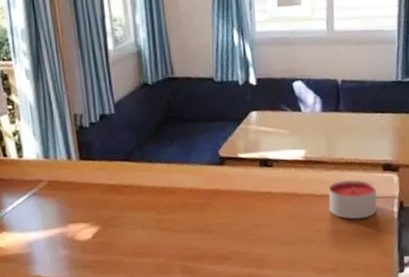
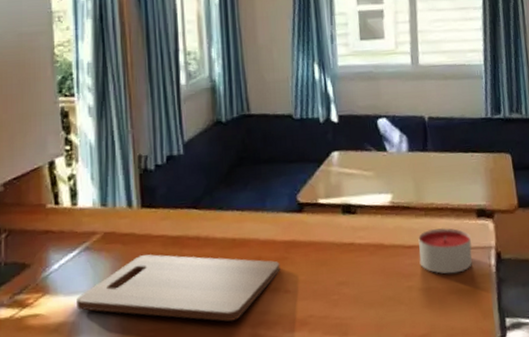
cutting board: none [29,199,205,255] -> present [76,254,280,322]

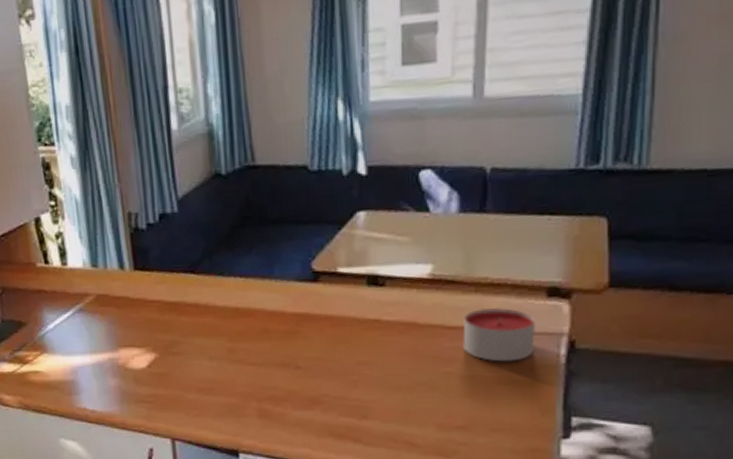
cutting board: present [76,254,280,322] -> none [74,320,290,393]

